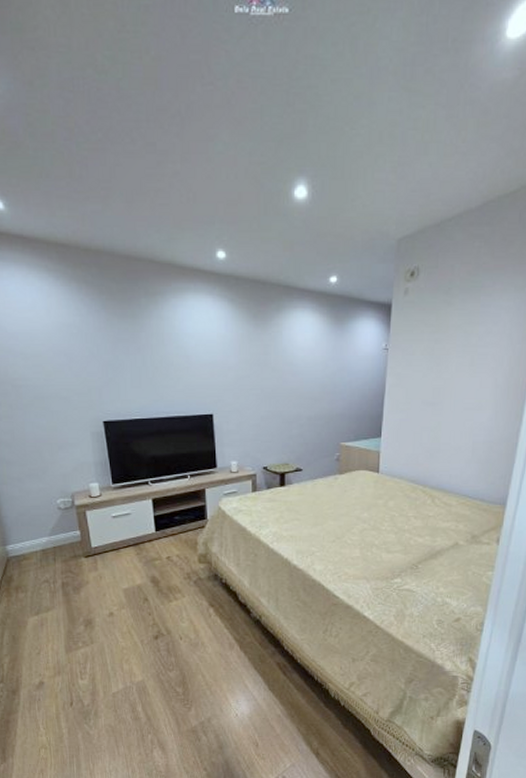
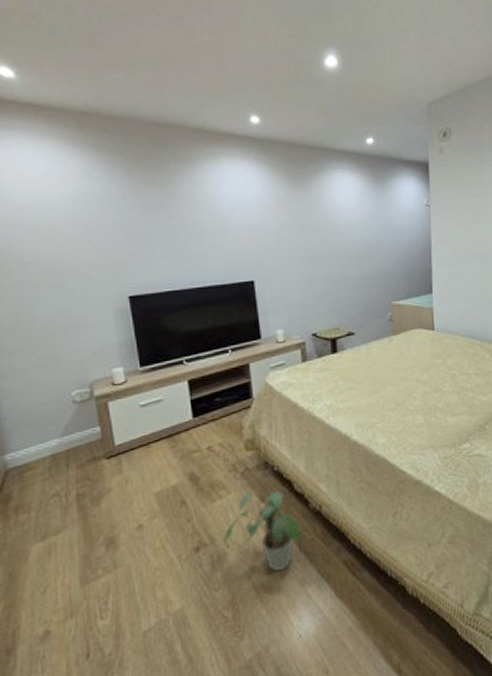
potted plant: none [176,597,243,663] -> present [222,490,302,571]

